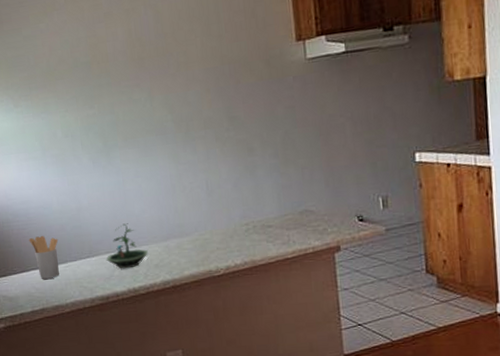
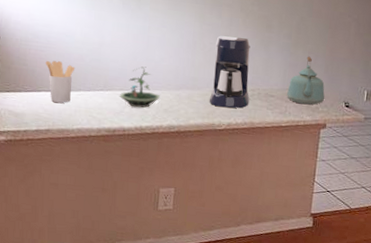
coffee maker: none [196,168,246,251] -> present [209,35,251,108]
kettle: none [286,172,332,229] -> present [287,56,325,105]

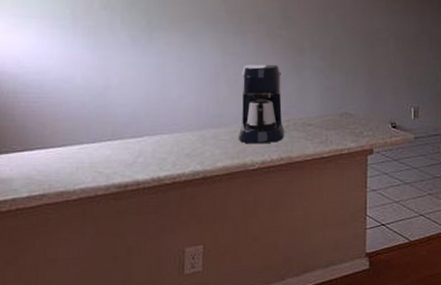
utensil holder: present [45,60,75,103] -> none [38,112,76,160]
terrarium: present [119,66,160,108] -> none [130,108,180,156]
kettle: present [287,56,325,105] -> none [326,77,369,130]

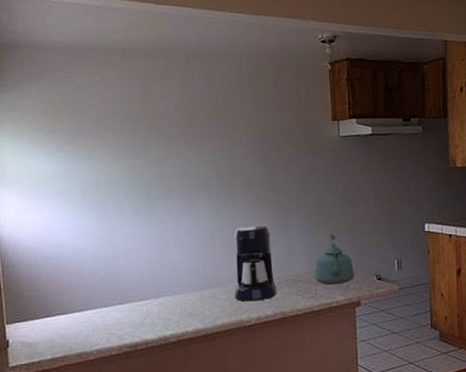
kettle: none [326,77,369,130] -> present [315,234,355,285]

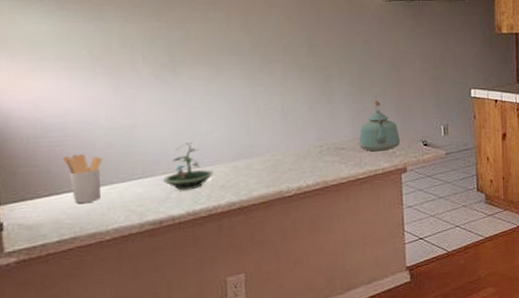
utensil holder: none [57,280,90,325] -> present [63,154,103,203]
terrarium: none [138,272,182,317] -> present [162,142,213,191]
coffee maker: present [234,225,277,302] -> none [271,92,319,172]

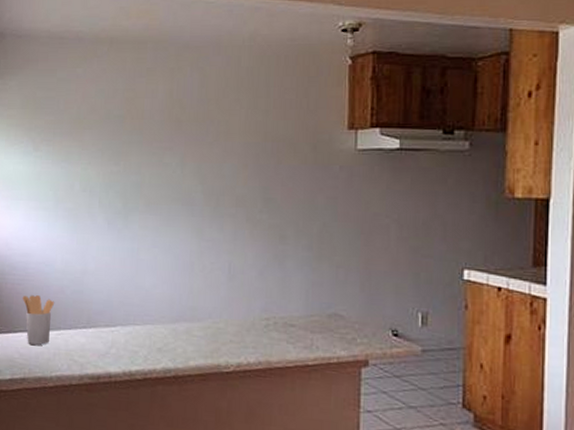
terrarium: present [162,142,213,191] -> none [104,296,152,348]
kettle: present [359,100,401,152] -> none [312,271,364,336]

